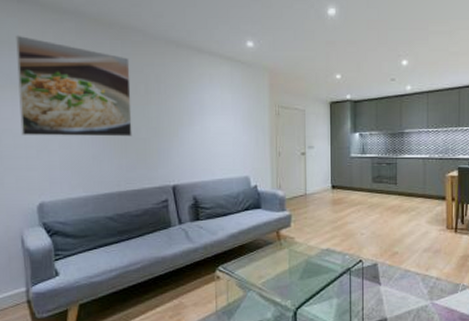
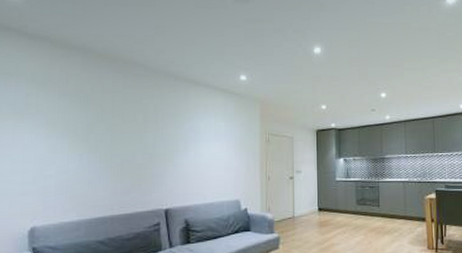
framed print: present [16,35,132,137] -> none [19,68,130,163]

